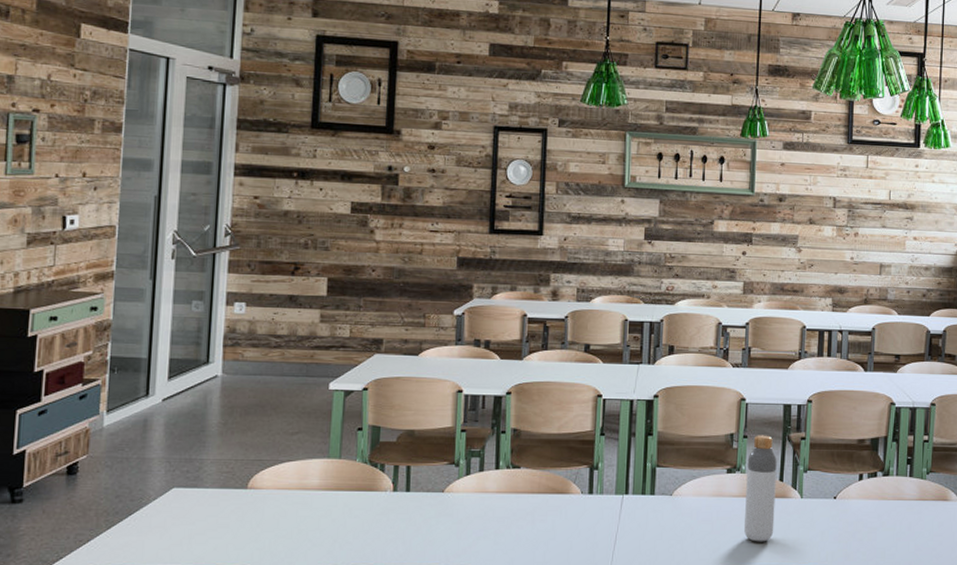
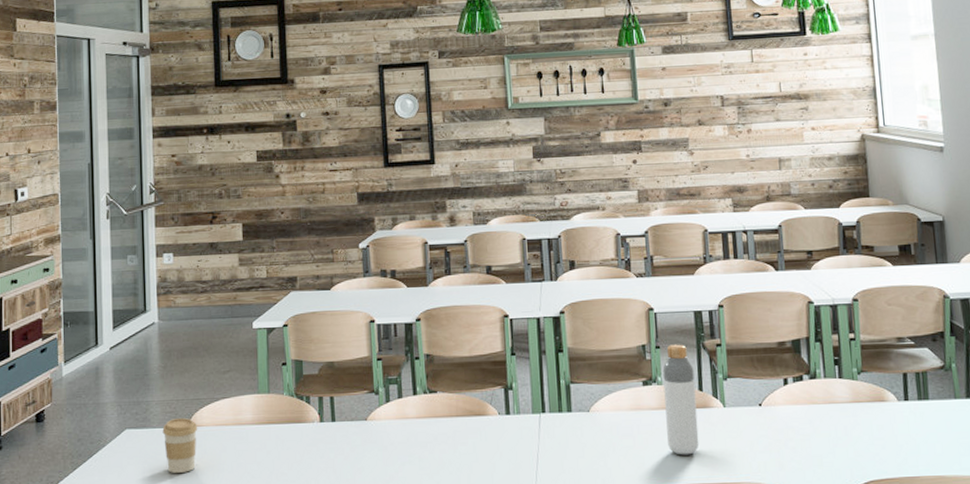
coffee cup: none [216,478,257,537] -> present [162,417,198,473]

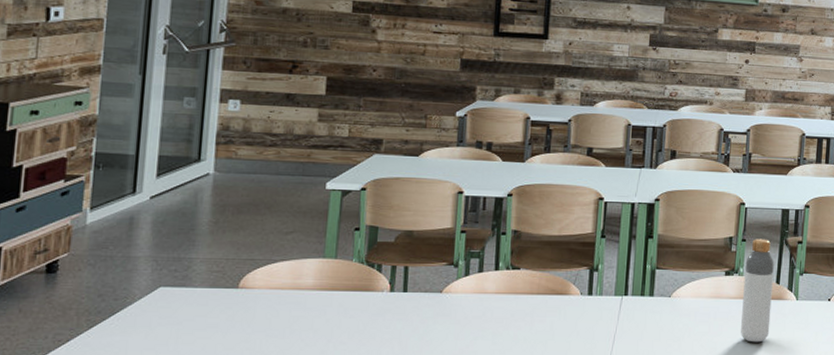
coffee cup: present [162,417,198,473] -> none [205,278,249,337]

